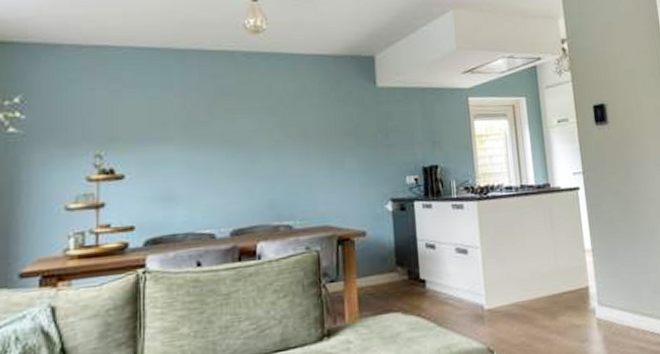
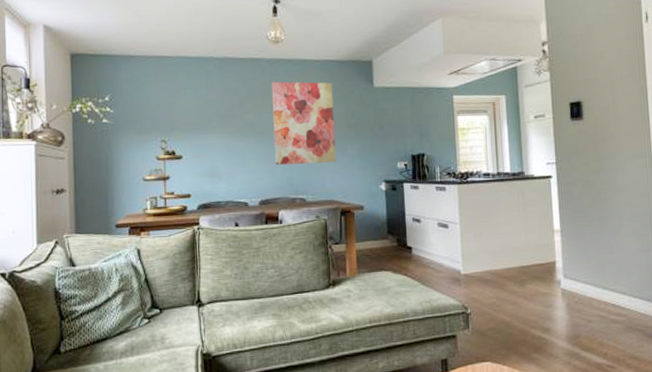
wall art: none [249,79,332,184] -> present [271,81,336,165]

